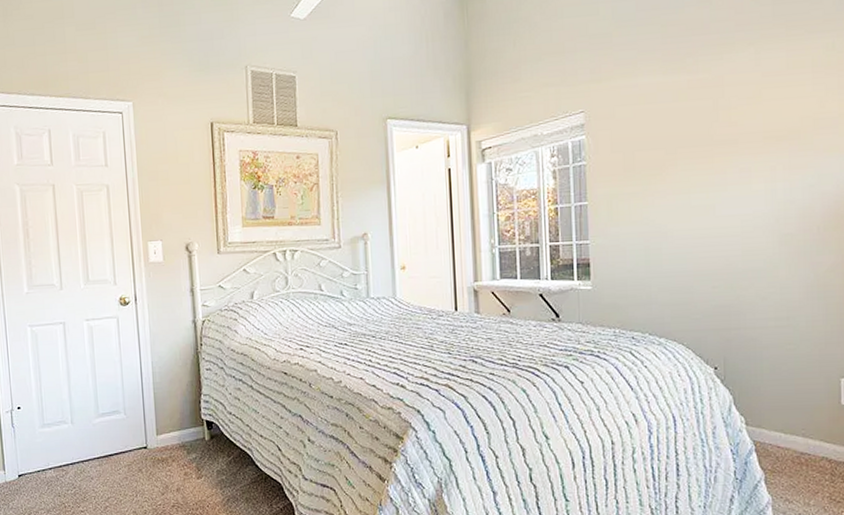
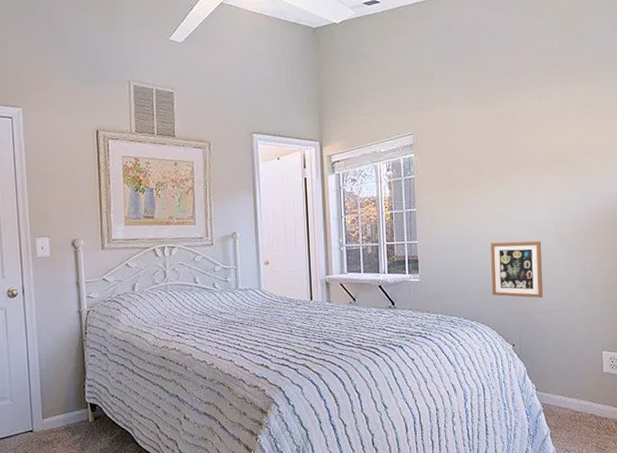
picture frame: none [686,239,757,310] -> present [491,241,543,298]

